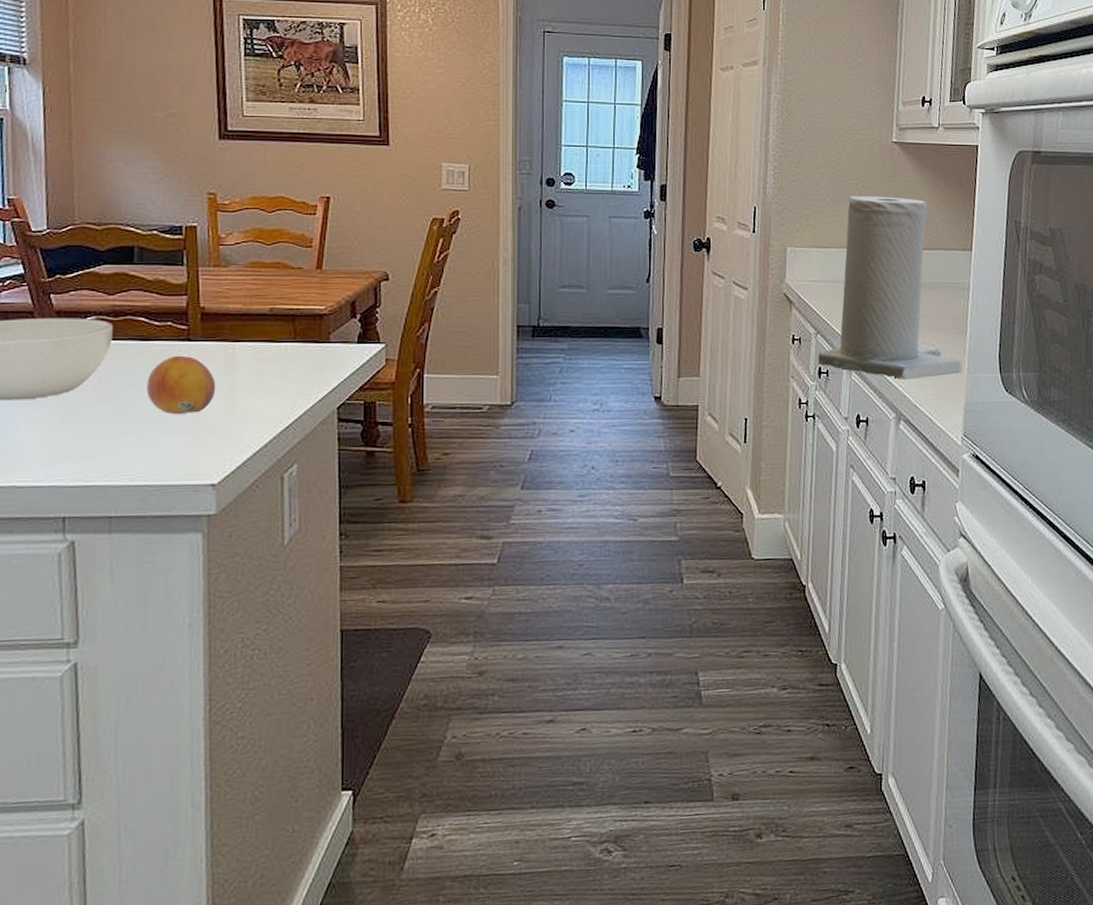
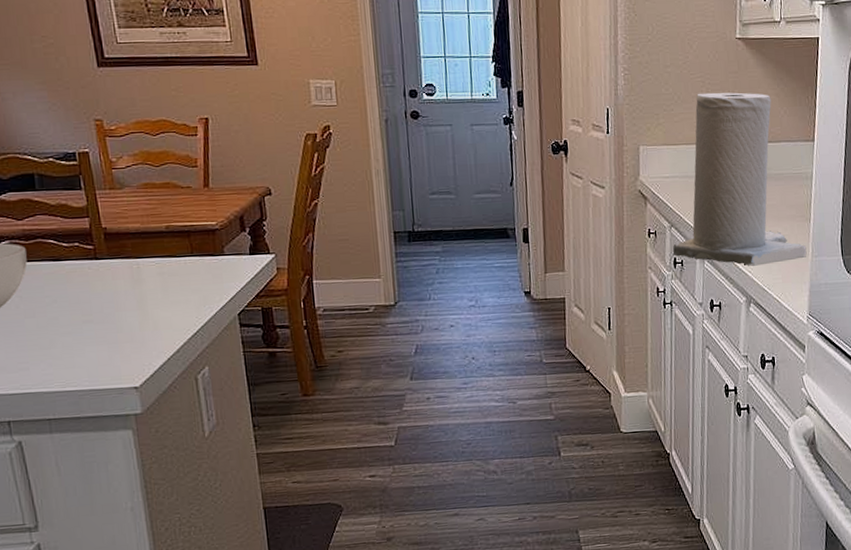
fruit: present [146,355,216,414] -> none [64,273,127,327]

